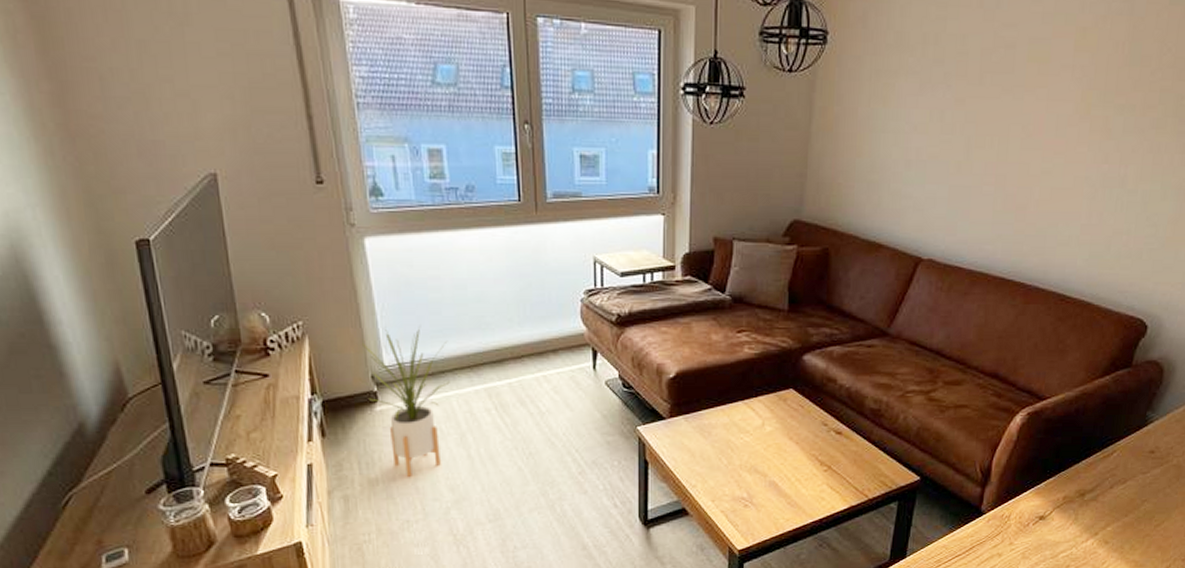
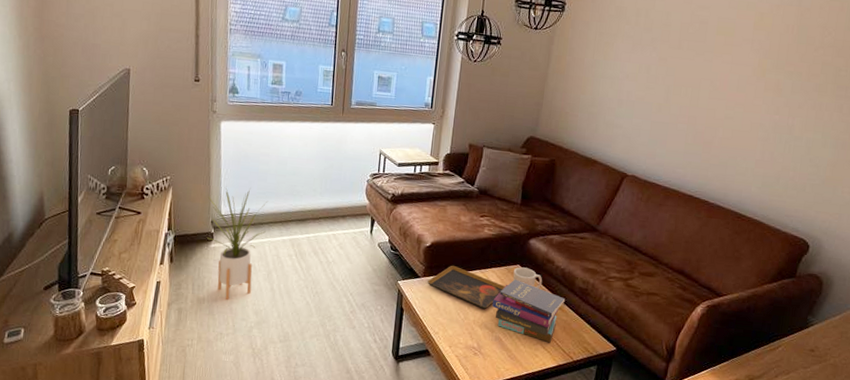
decorative tray: none [676,398,777,450] -> present [428,265,506,310]
books: none [762,407,853,482] -> present [492,279,565,343]
mug: none [785,391,824,417] -> present [512,267,543,289]

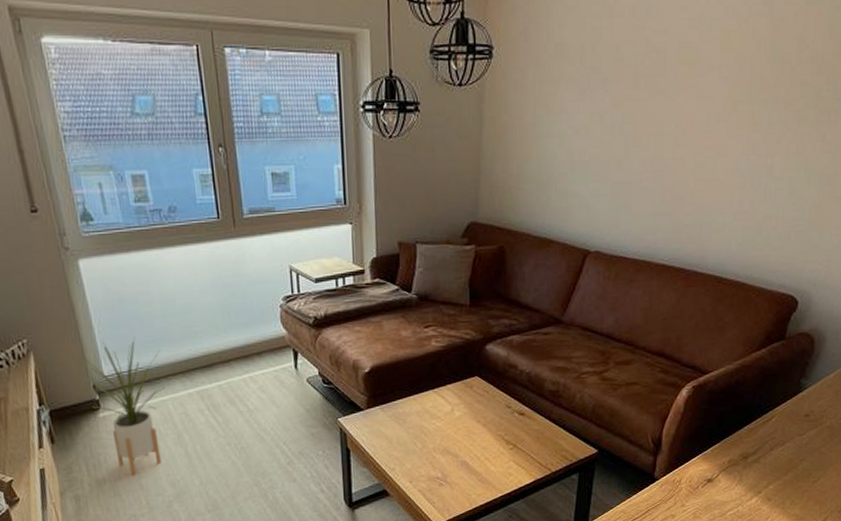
decorative tray: present [428,265,506,310] -> none [373,389,465,434]
books: present [492,279,565,343] -> none [453,393,534,458]
mug: present [512,267,543,289] -> none [471,378,507,400]

